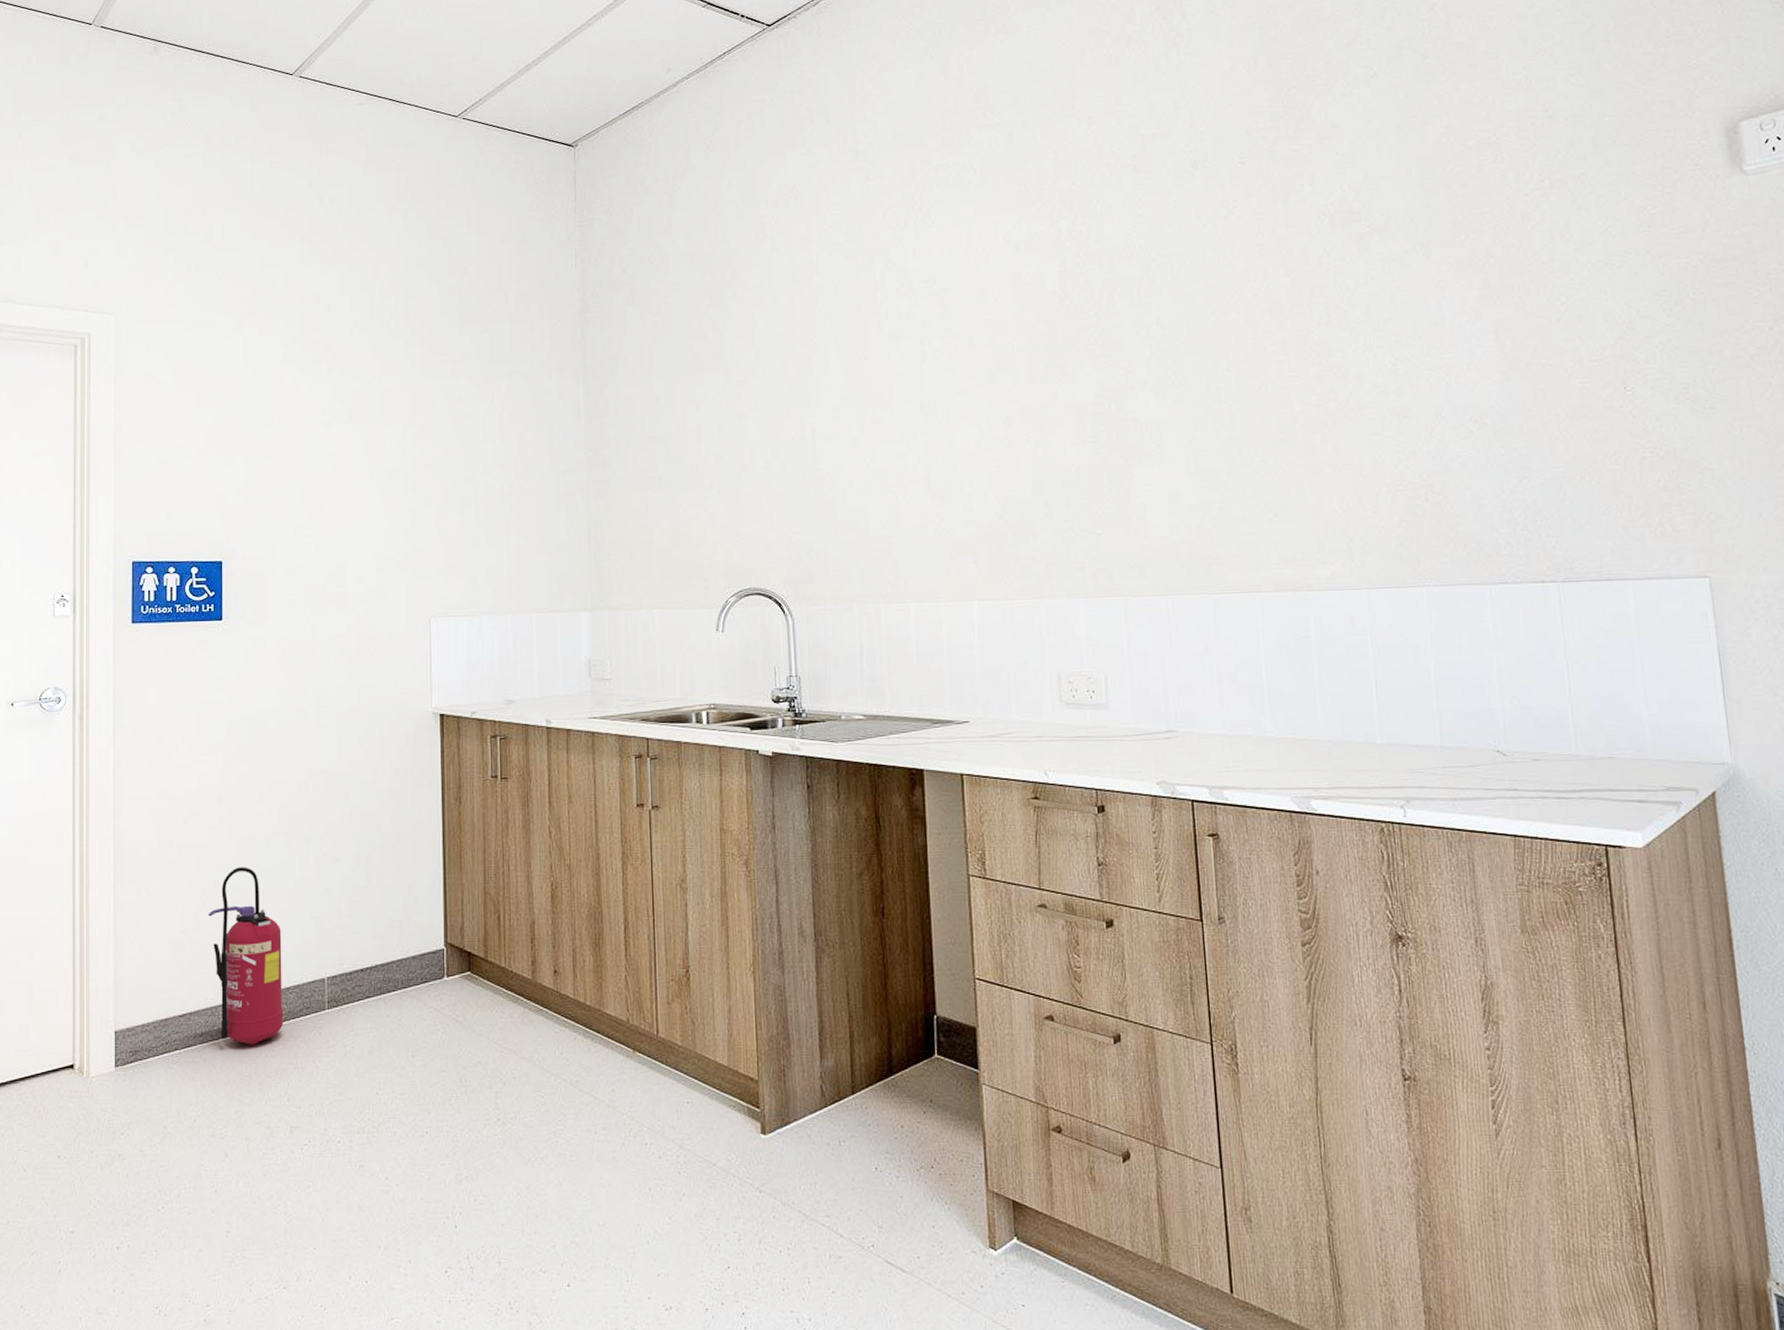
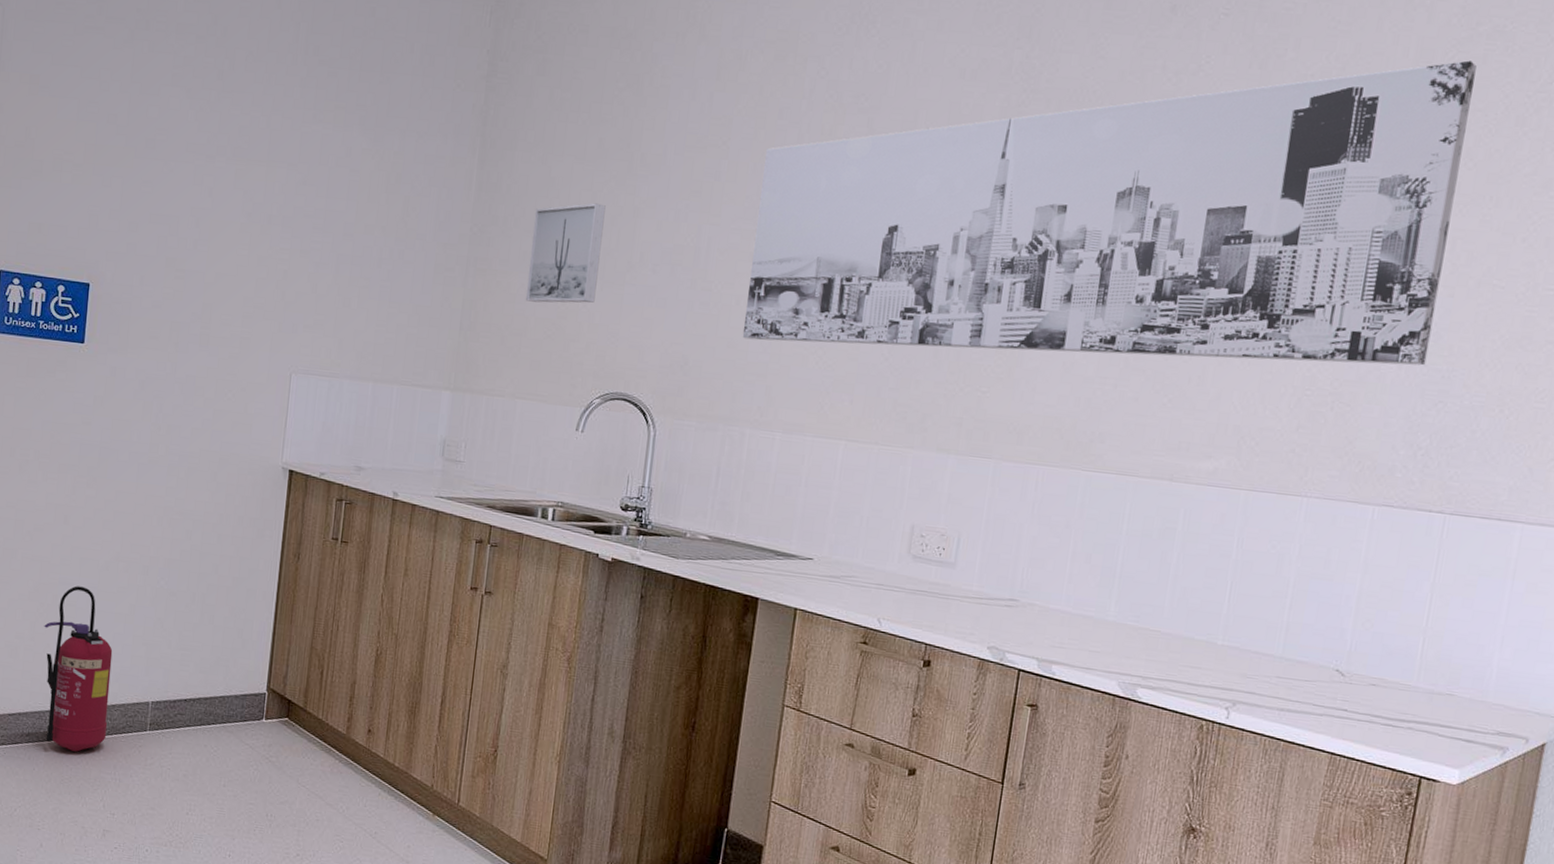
wall art: none [644,412,714,514] -> present [525,203,606,304]
wall art: none [852,171,1501,518] -> present [742,60,1476,366]

